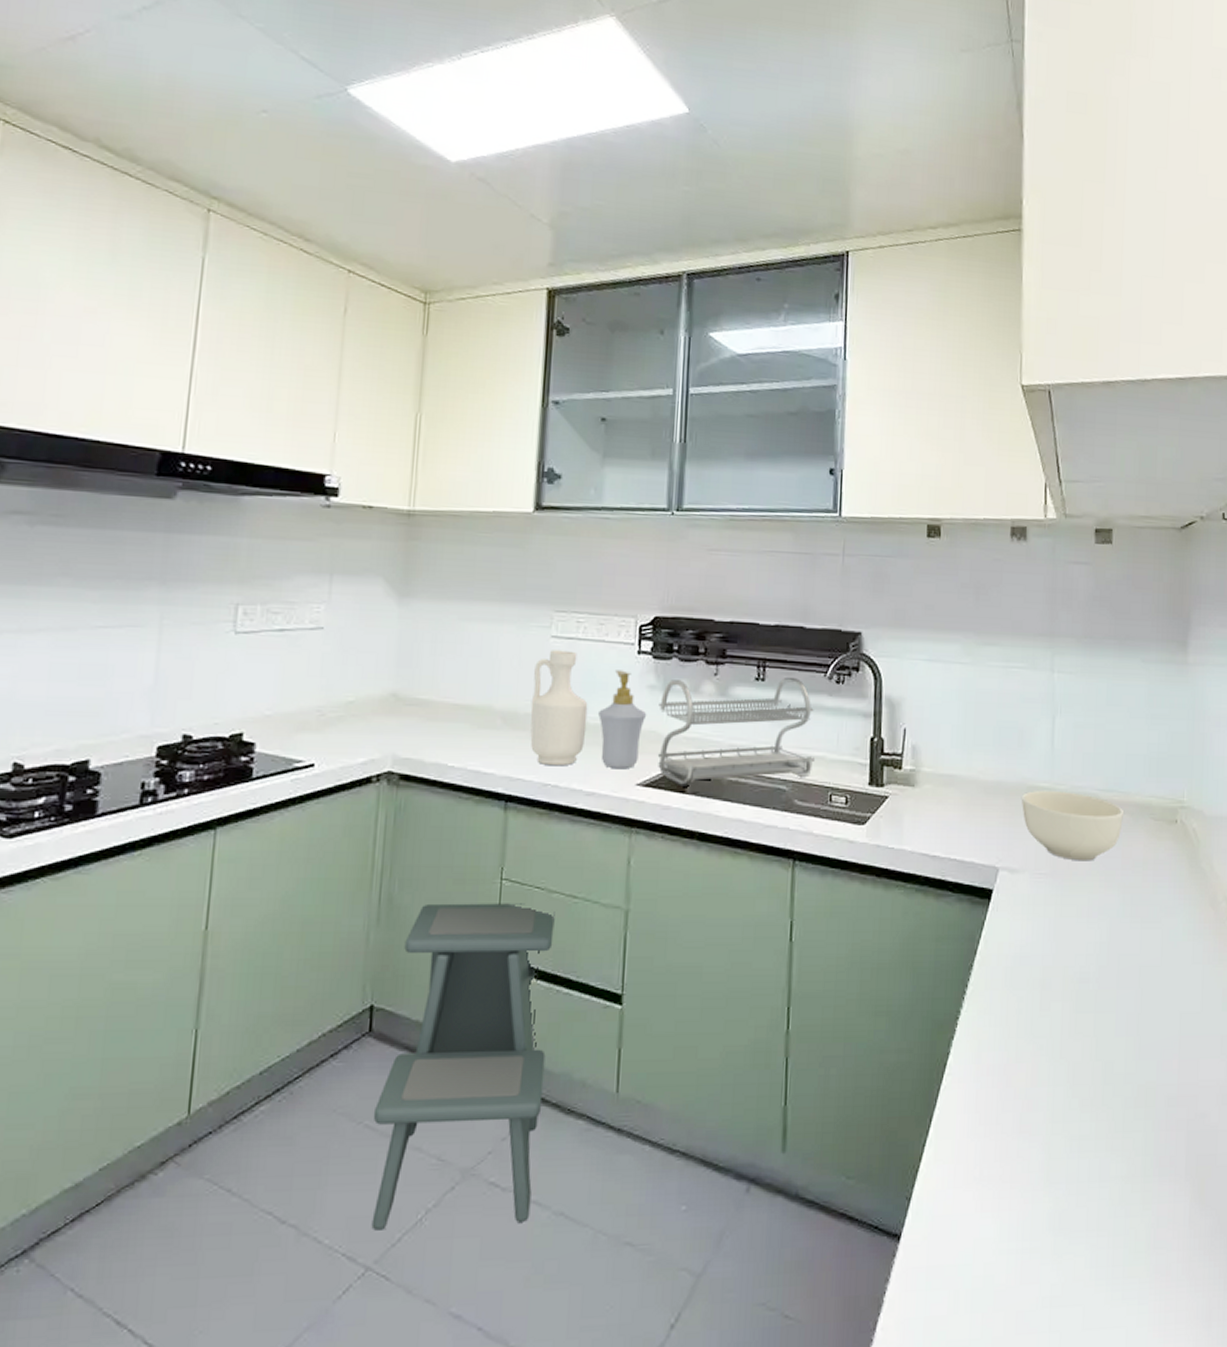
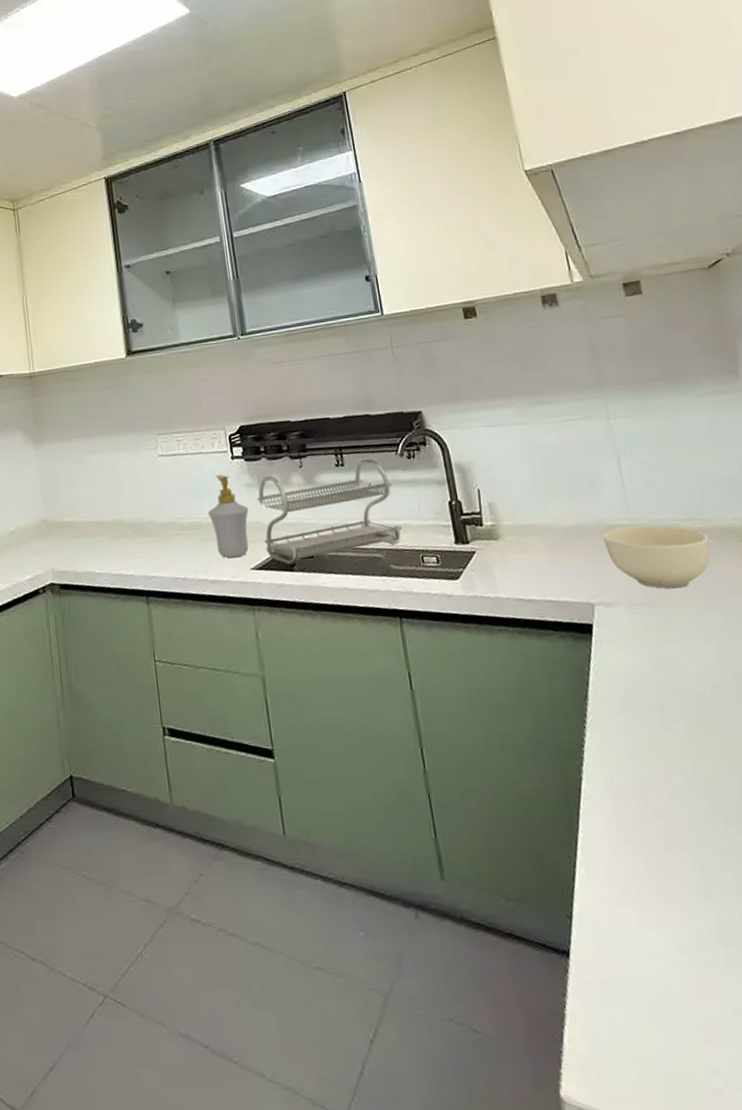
step stool: present [371,903,555,1231] -> none [87,679,230,964]
ceramic jug: present [530,650,588,766] -> none [150,465,202,563]

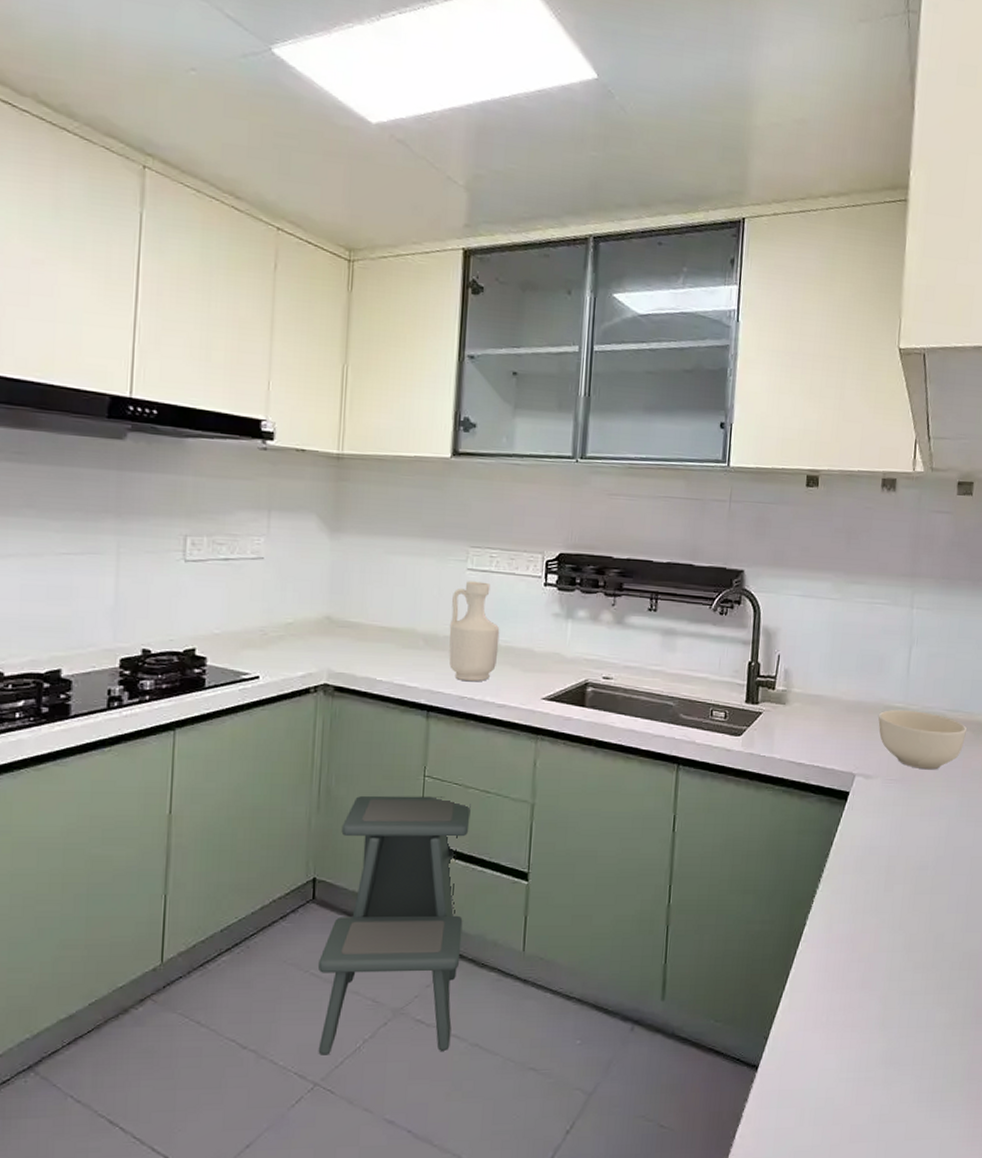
step stool: none [87,679,230,964] -> present [318,796,471,1055]
ceramic jug: none [150,465,202,563] -> present [449,581,500,682]
soap bottle: present [208,474,249,558] -> none [509,599,552,686]
dish rack: present [257,459,401,566] -> none [560,609,699,701]

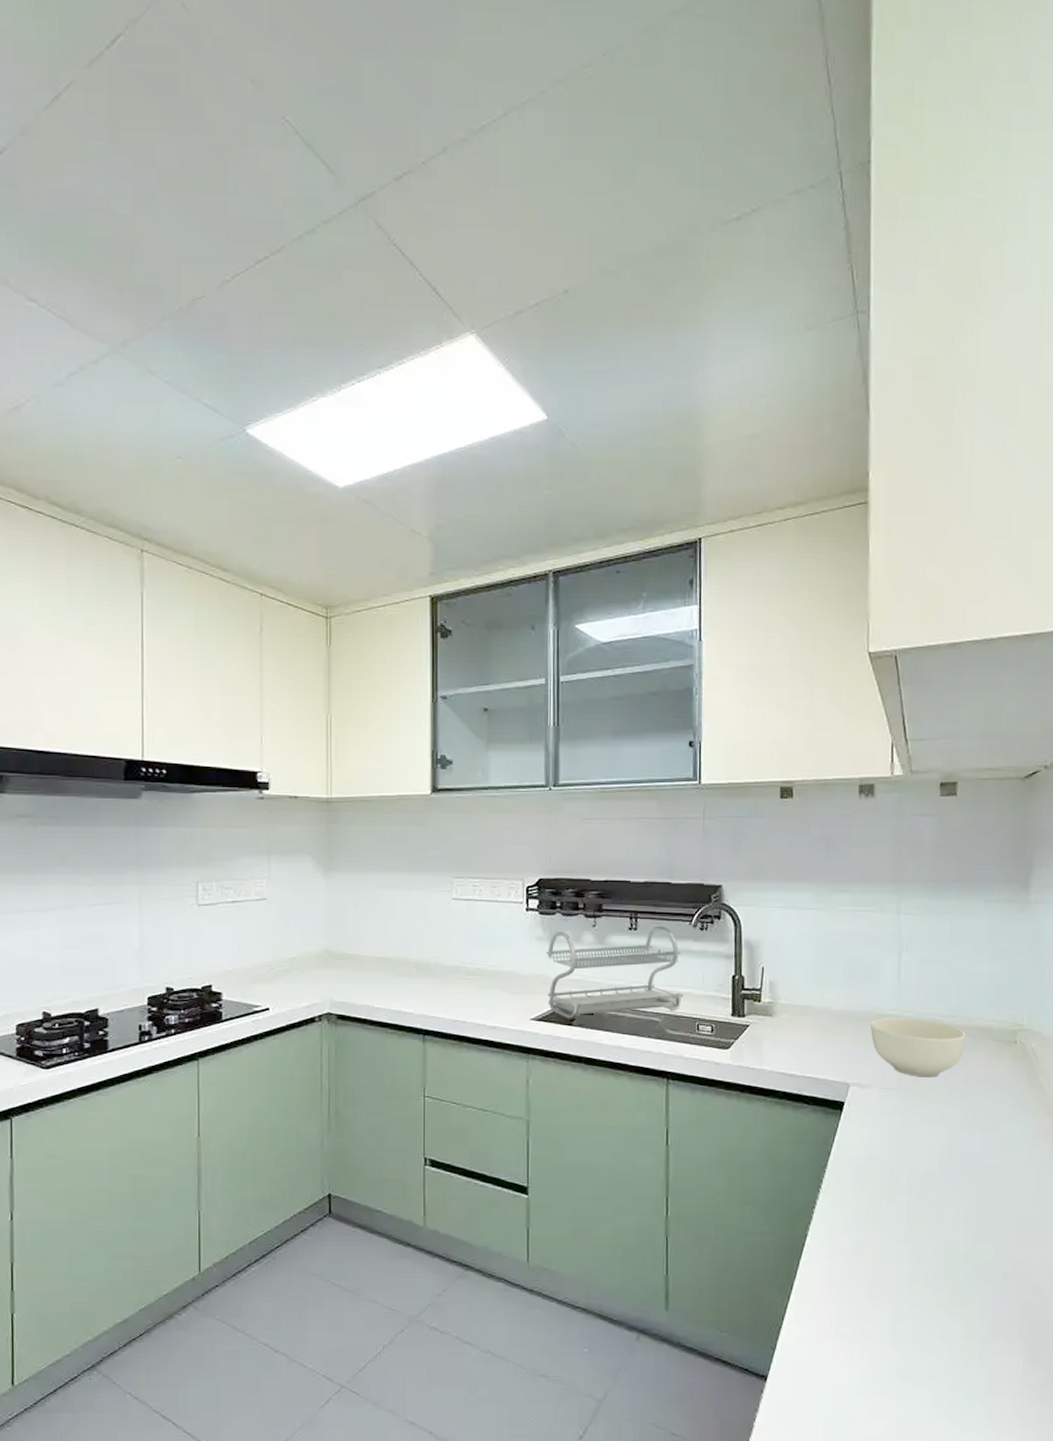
step stool: present [318,796,471,1055] -> none [338,1115,469,1360]
ceramic jug: present [449,581,500,682] -> none [439,910,487,1006]
dish rack: none [560,609,699,701] -> present [546,927,683,1020]

